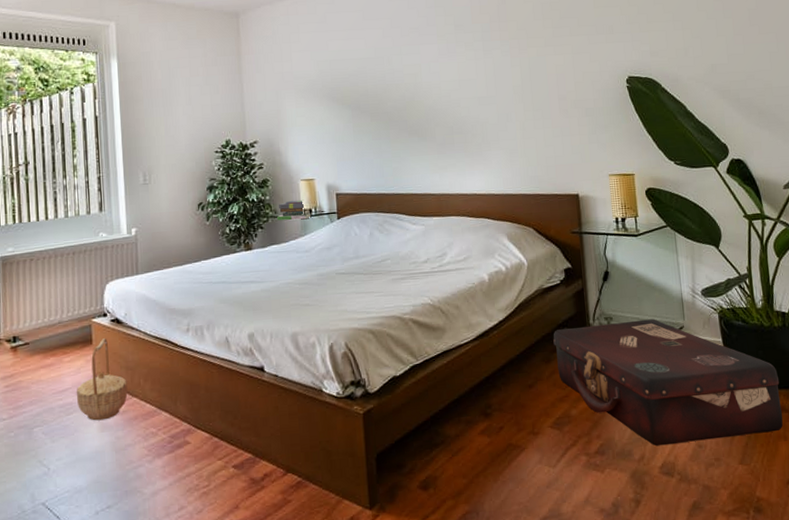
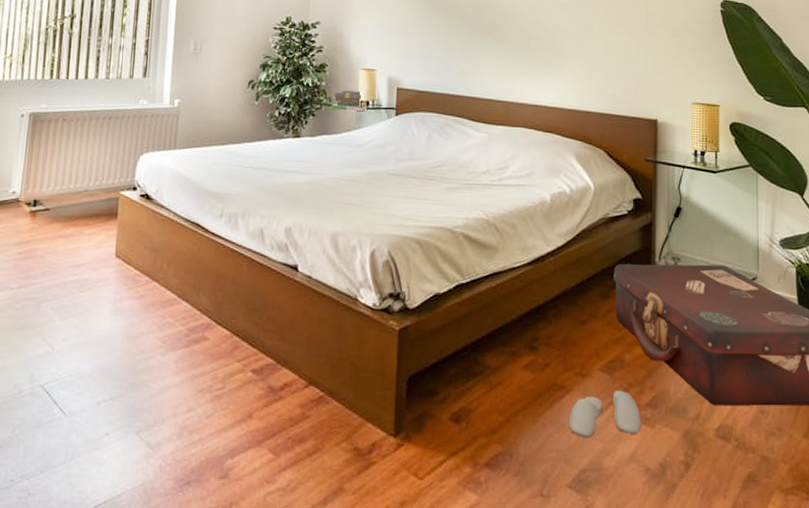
basket: present [76,338,128,421] -> none [92,214,149,303]
slippers: none [526,442,593,489] -> present [568,390,642,437]

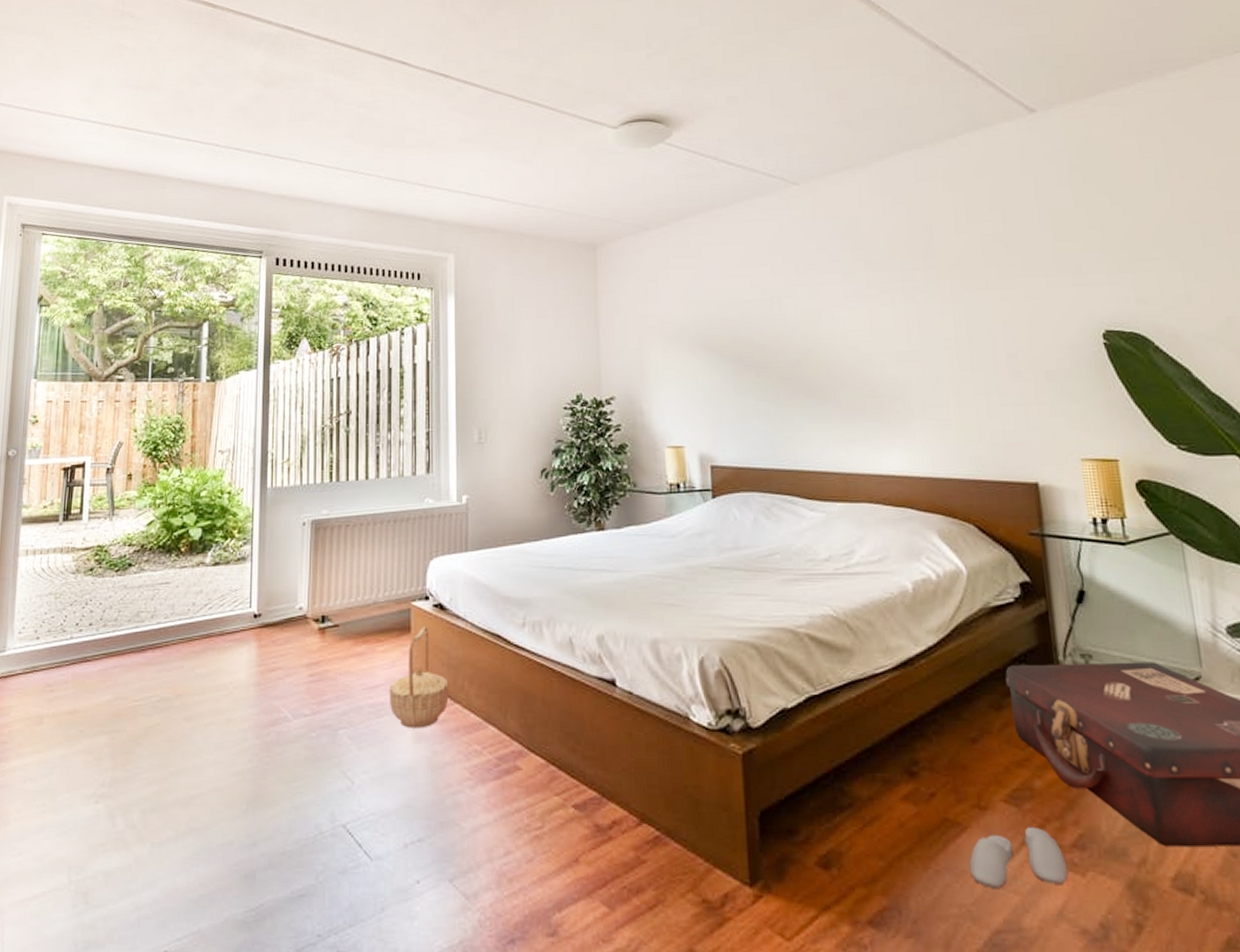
basket: none [92,214,149,303] -> present [389,627,449,728]
books: present [331,89,369,112] -> none [637,471,680,497]

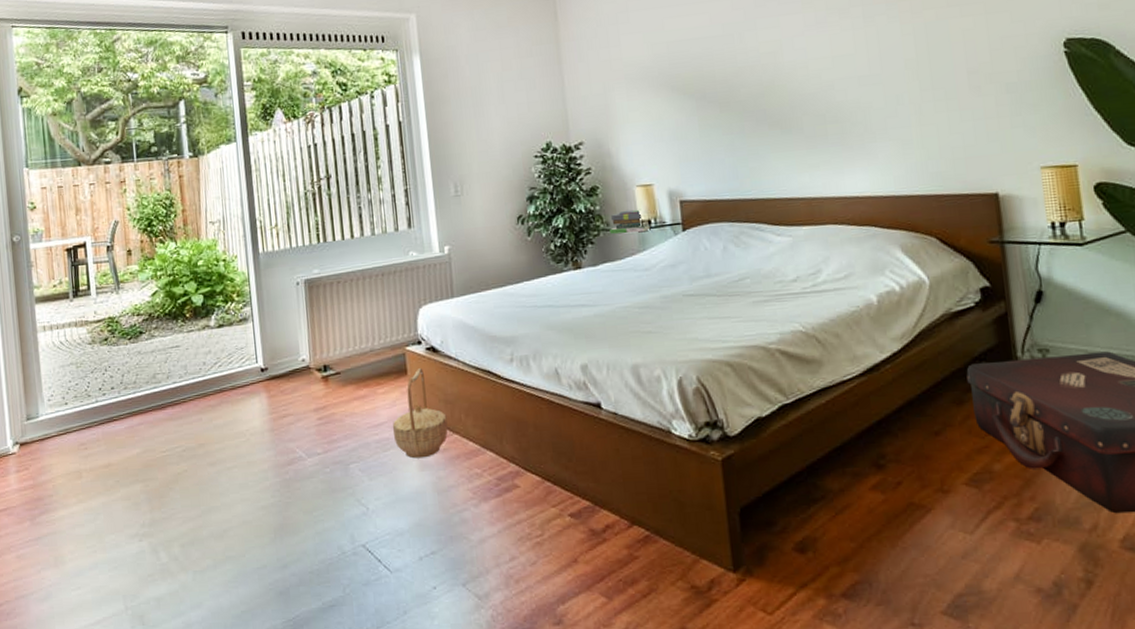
books: none [637,471,680,497] -> present [610,209,652,234]
slippers: present [969,826,1069,888] -> none [933,504,1025,559]

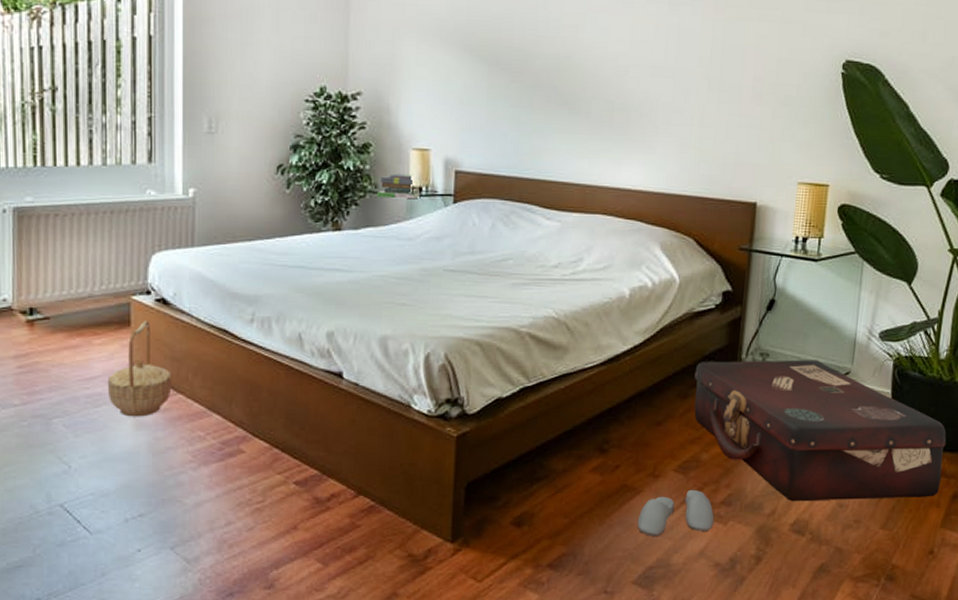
slippers: none [933,504,1025,559] -> present [637,489,714,536]

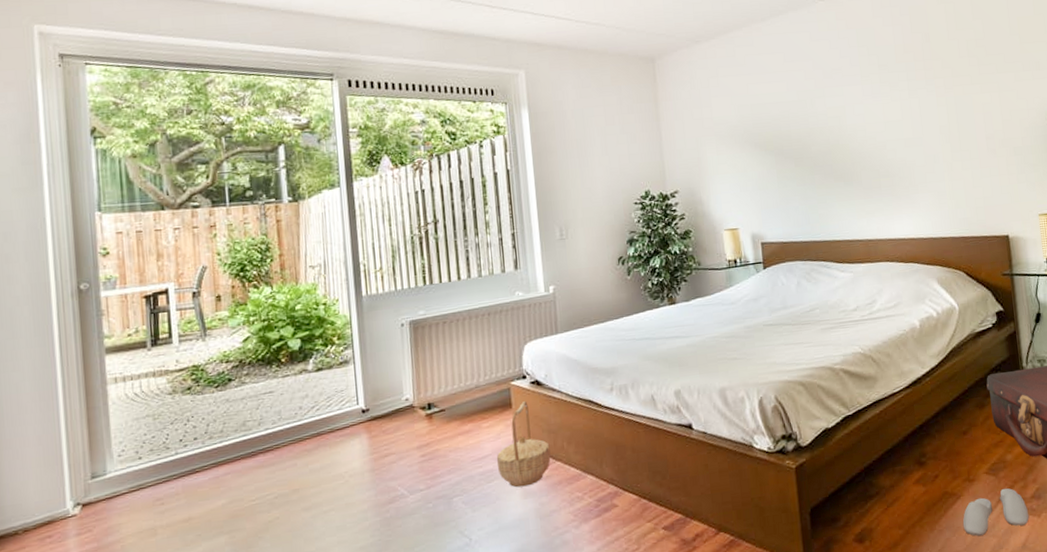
books: present [377,173,422,199] -> none [701,250,737,272]

